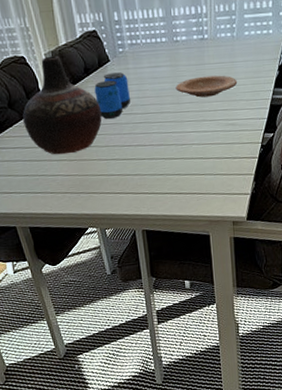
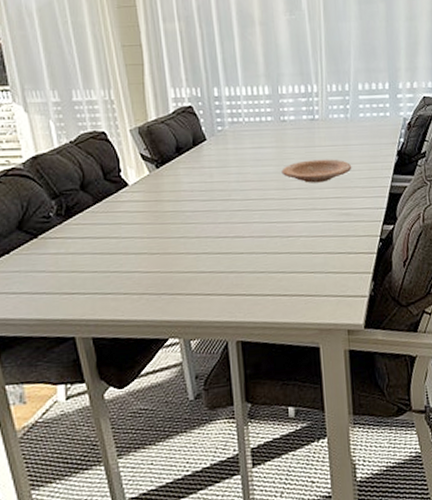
vase: present [22,55,102,155] -> none [97,132,194,247]
barrel: present [94,72,131,119] -> none [186,153,229,205]

